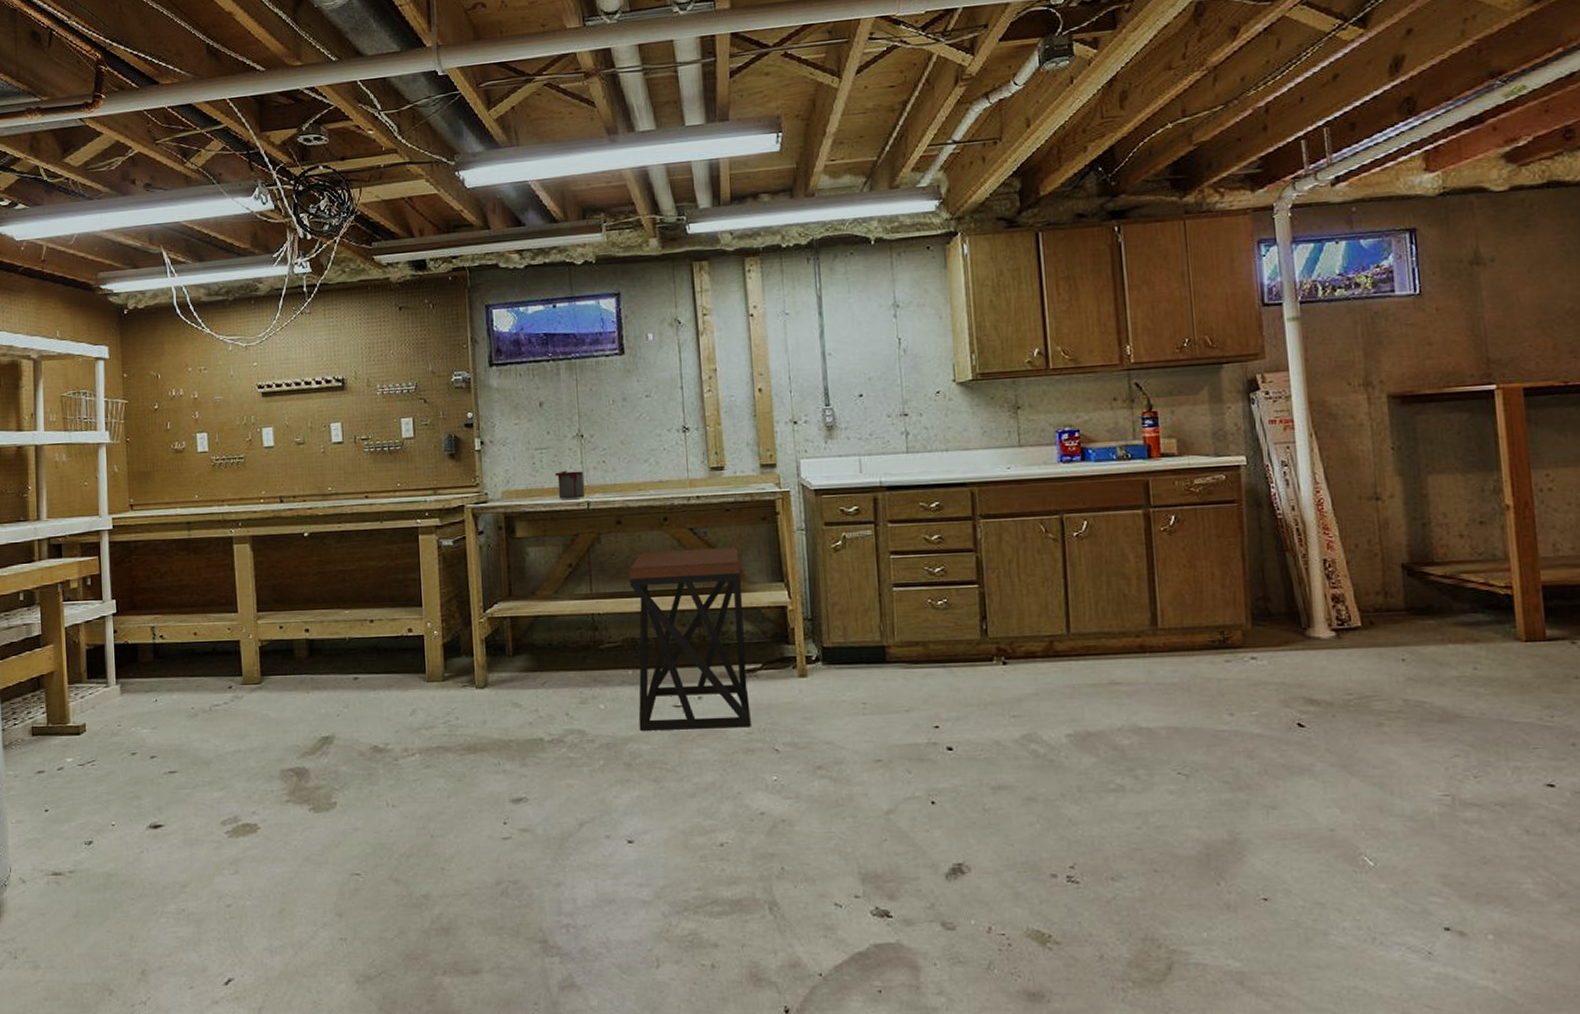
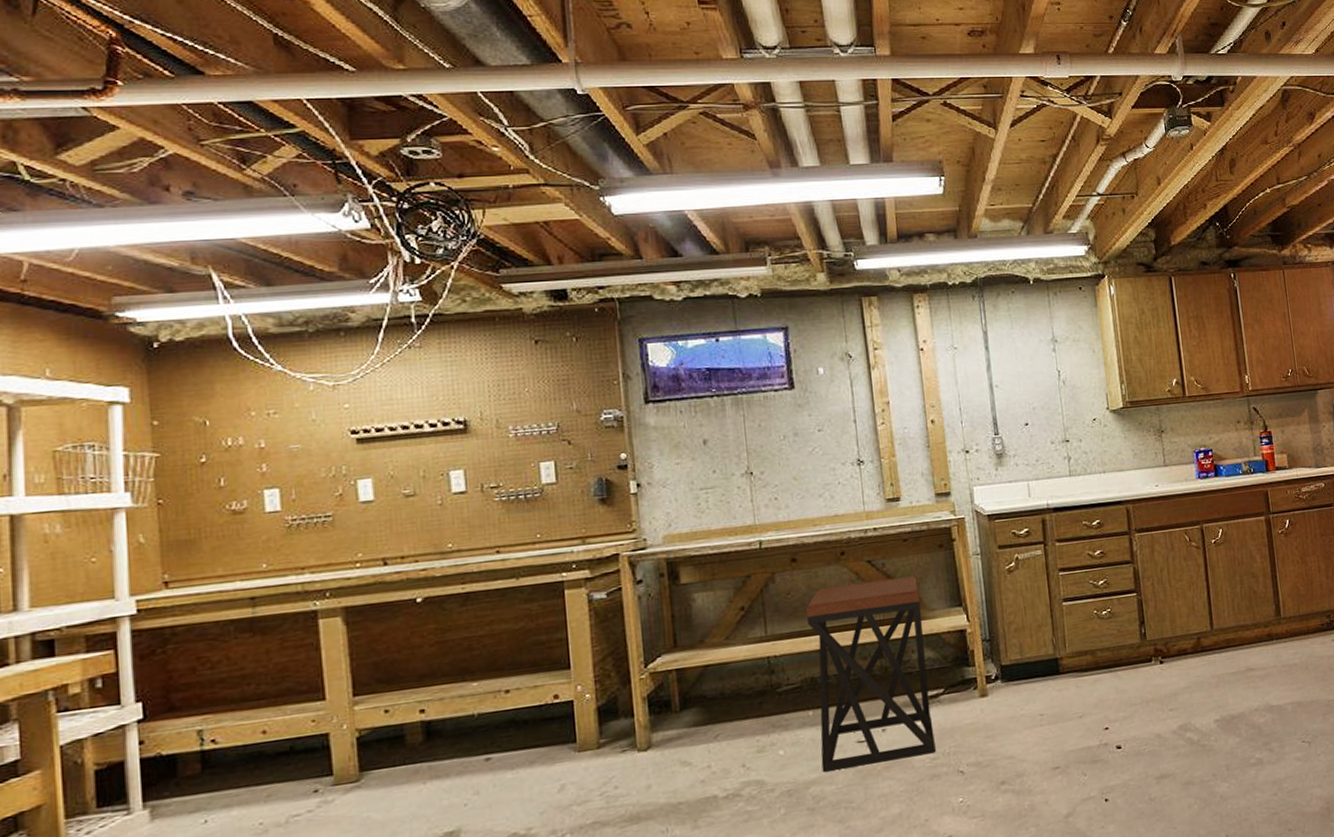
paint can: present [554,470,586,499] -> none [722,509,757,540]

